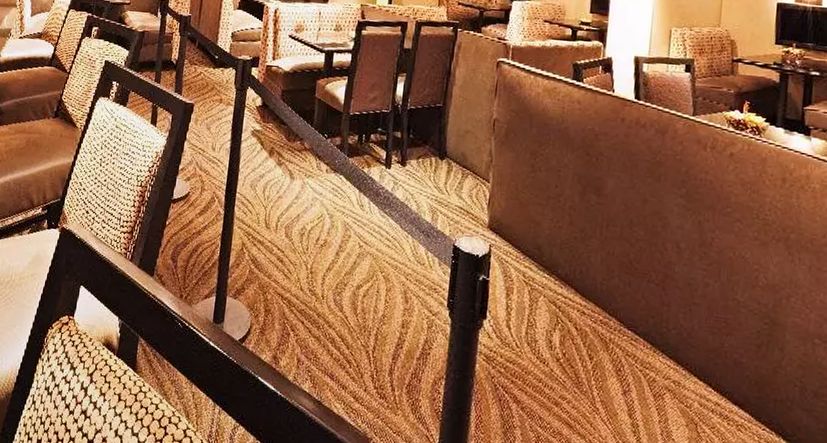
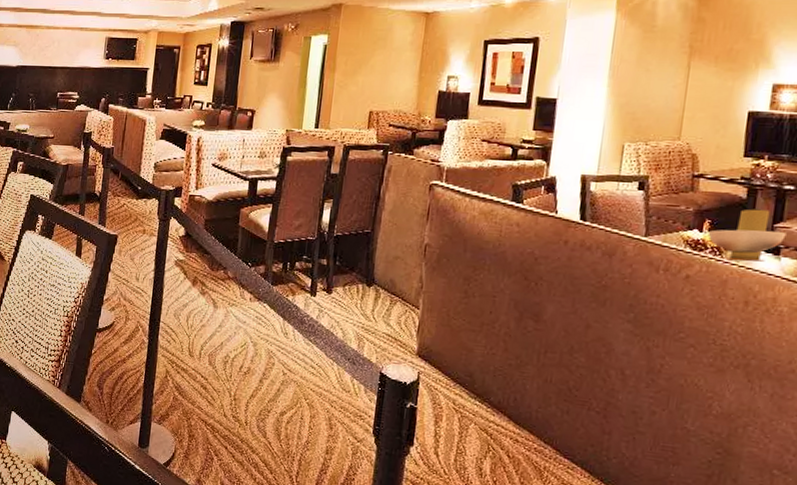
bowl: none [747,111,815,134] -> present [708,229,787,254]
candle: none [764,92,800,142] -> present [726,209,770,262]

